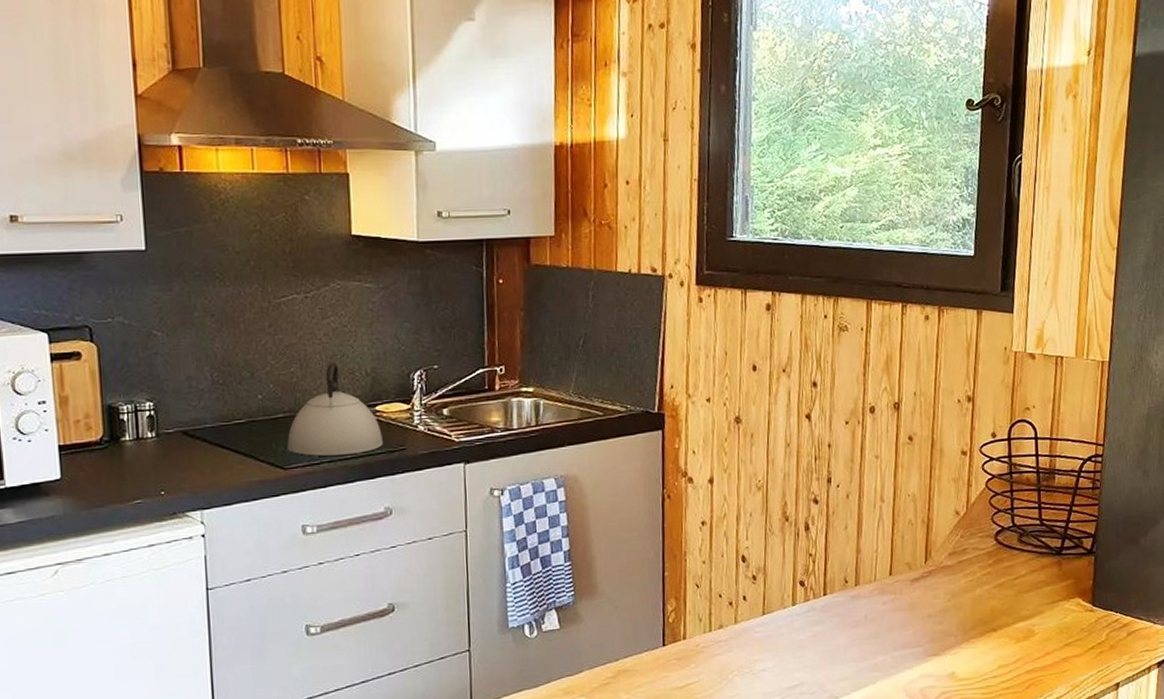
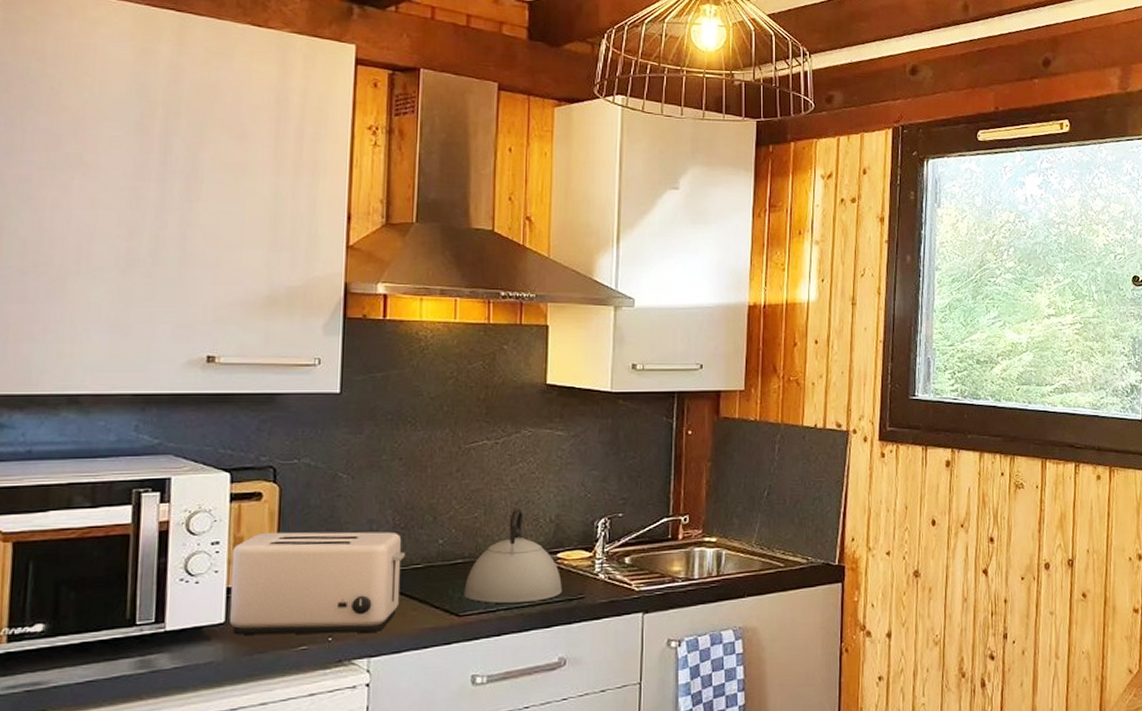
toaster: none [59,388,227,491] -> present [229,531,406,636]

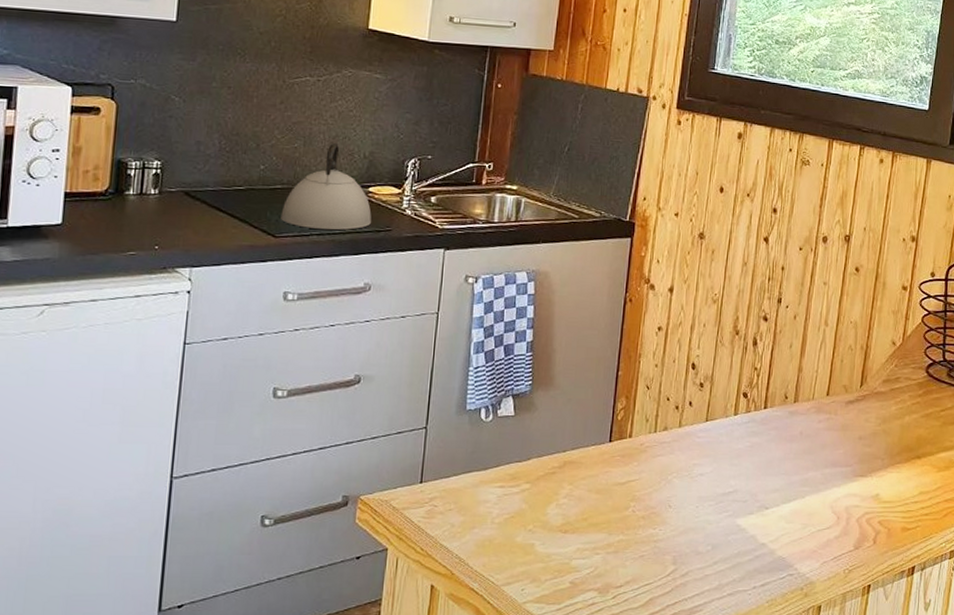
toaster: present [229,531,406,636] -> none [66,144,230,246]

